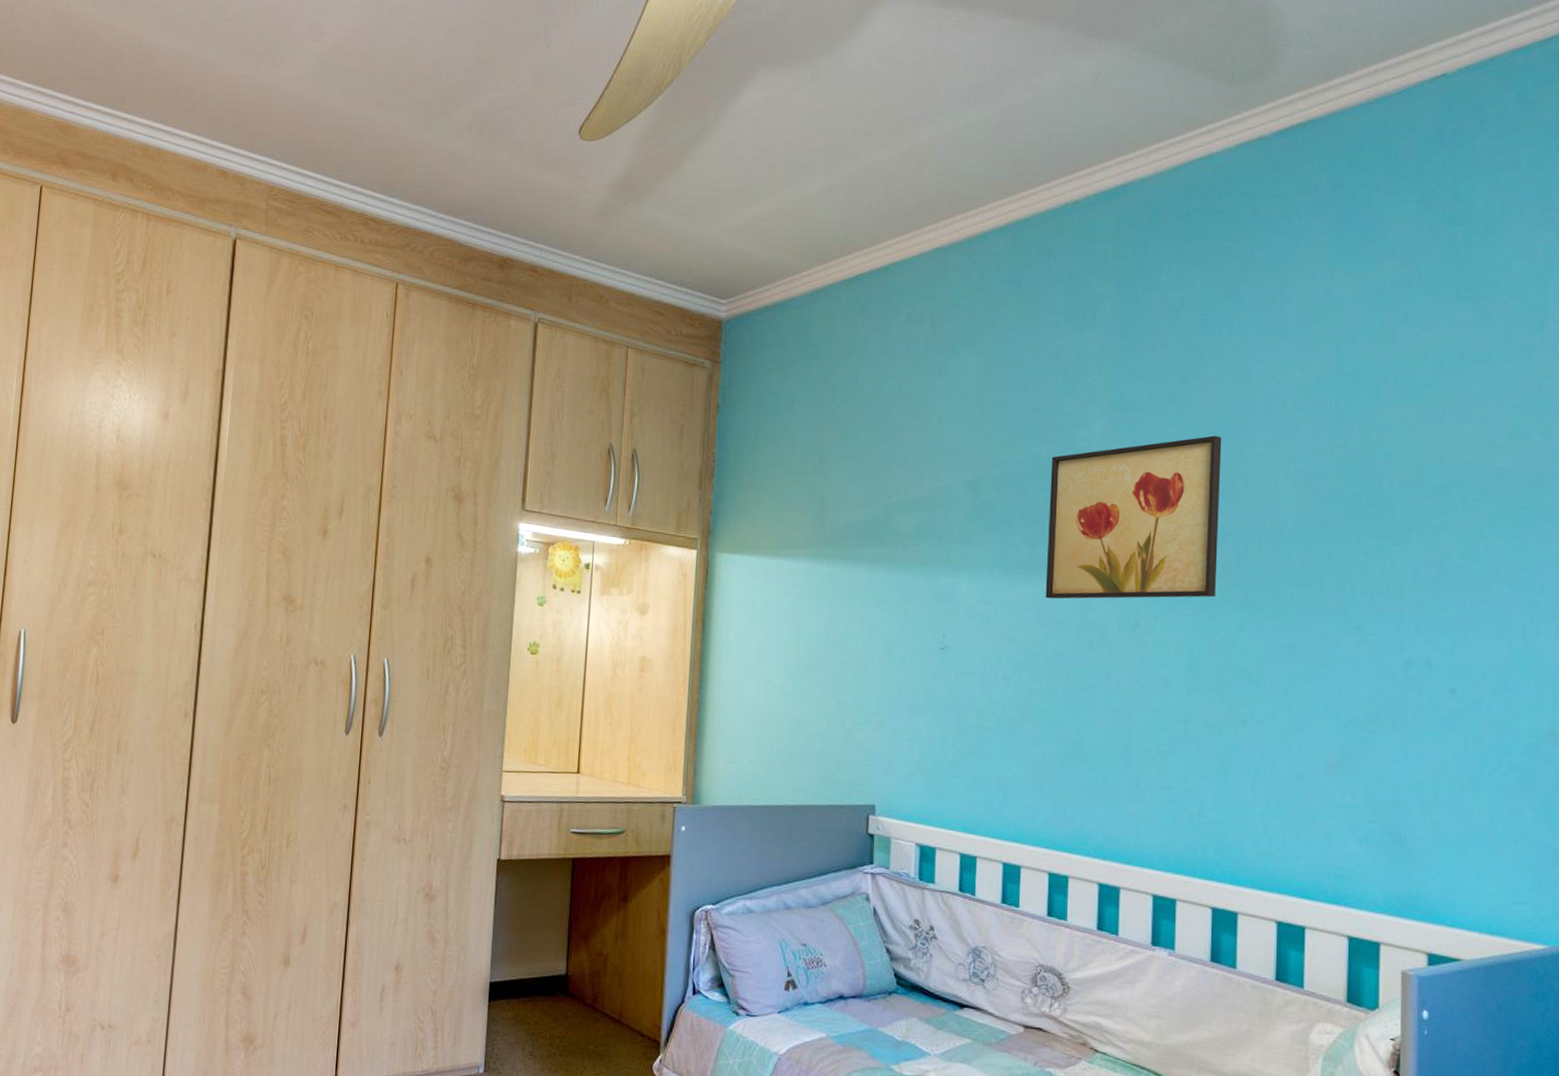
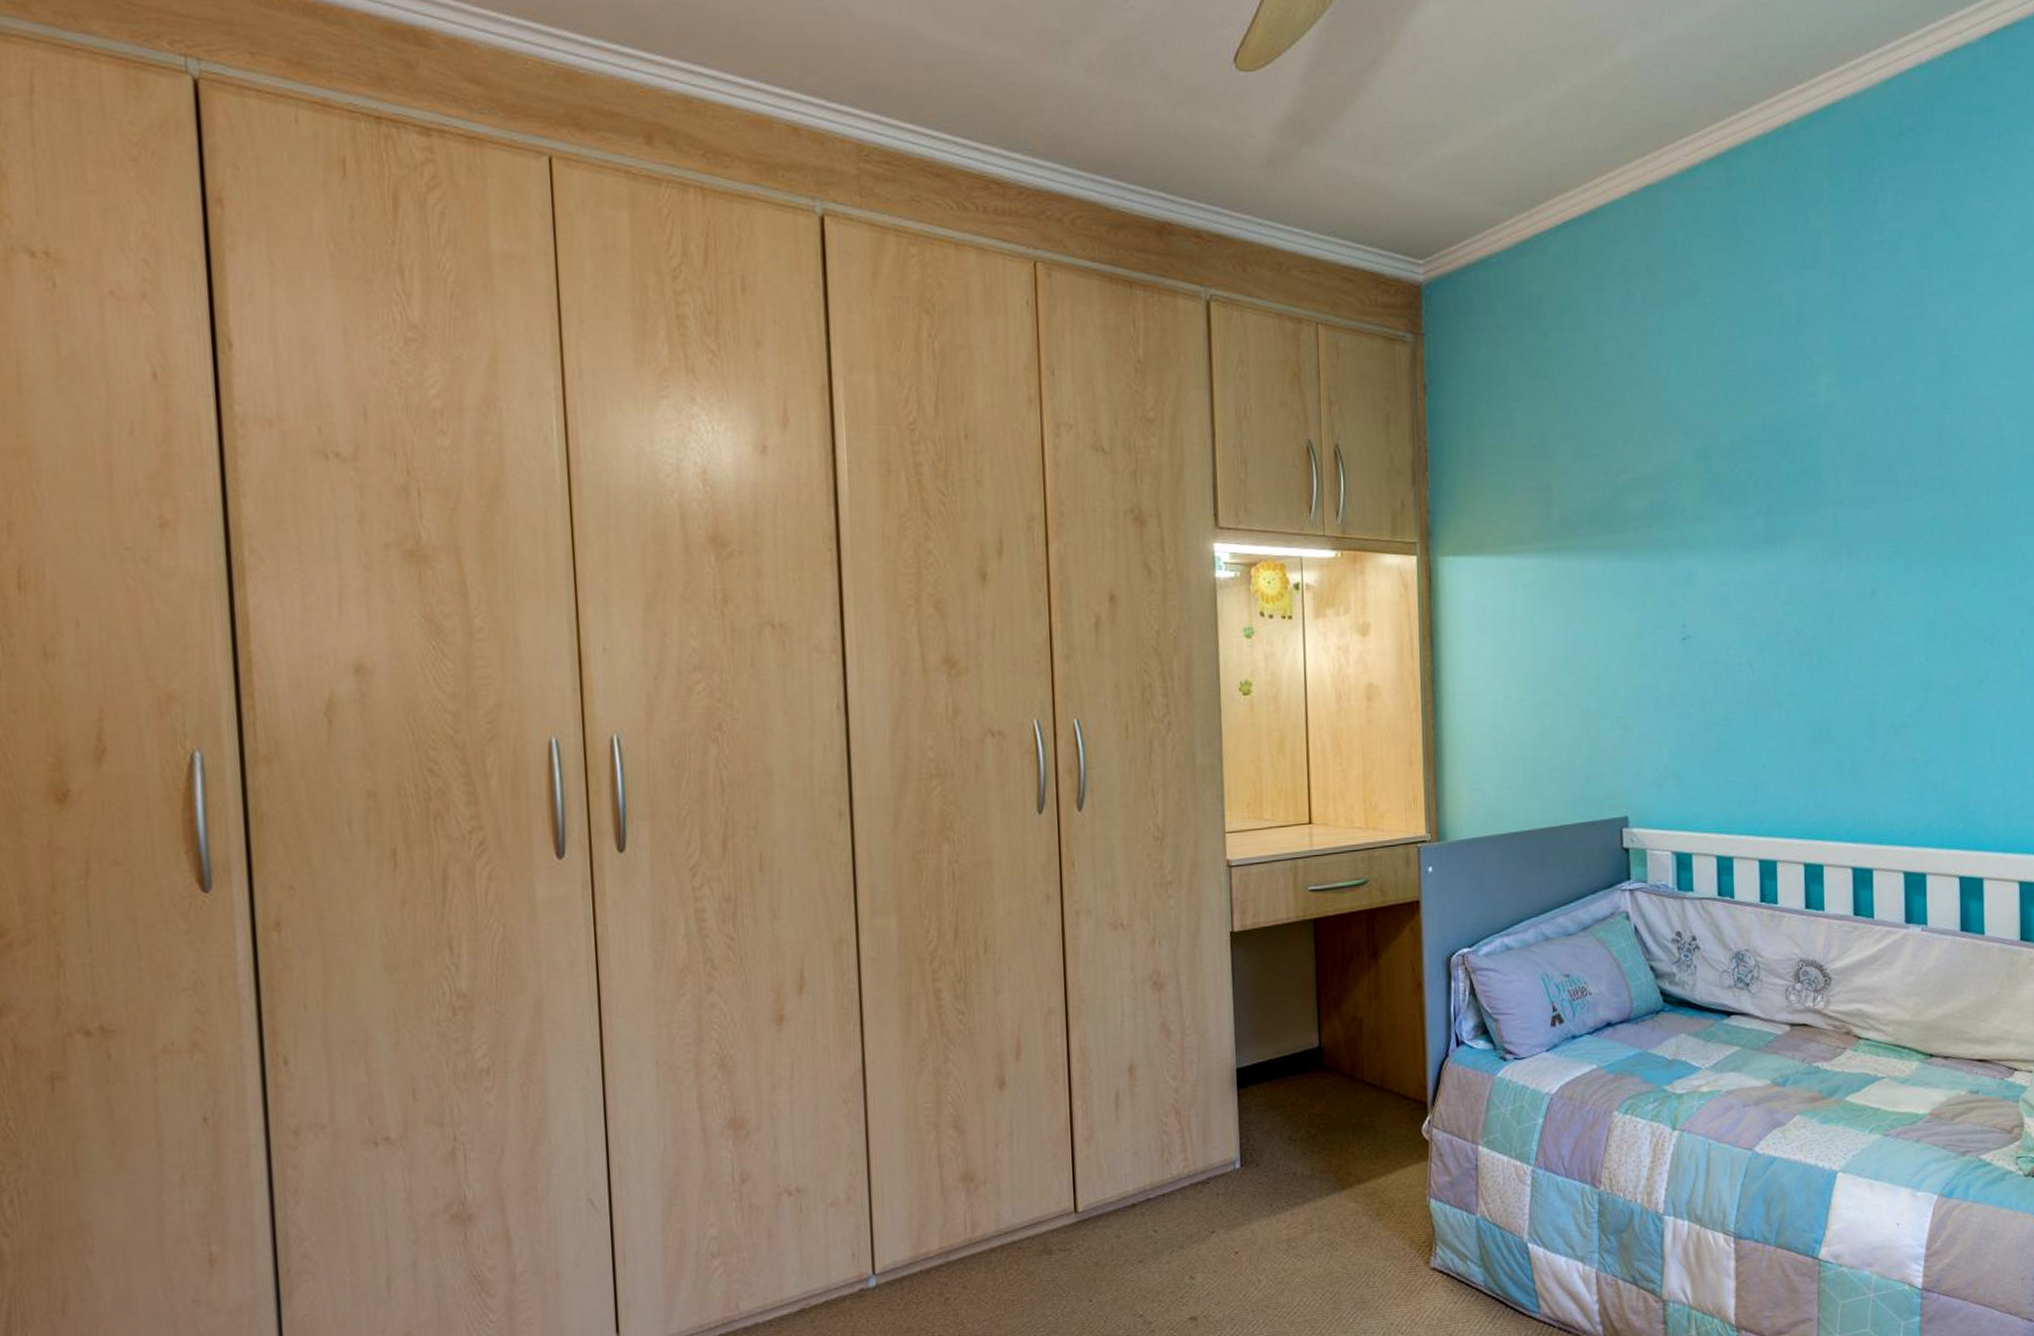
wall art: present [1045,435,1222,599] -> none [1780,380,1948,573]

